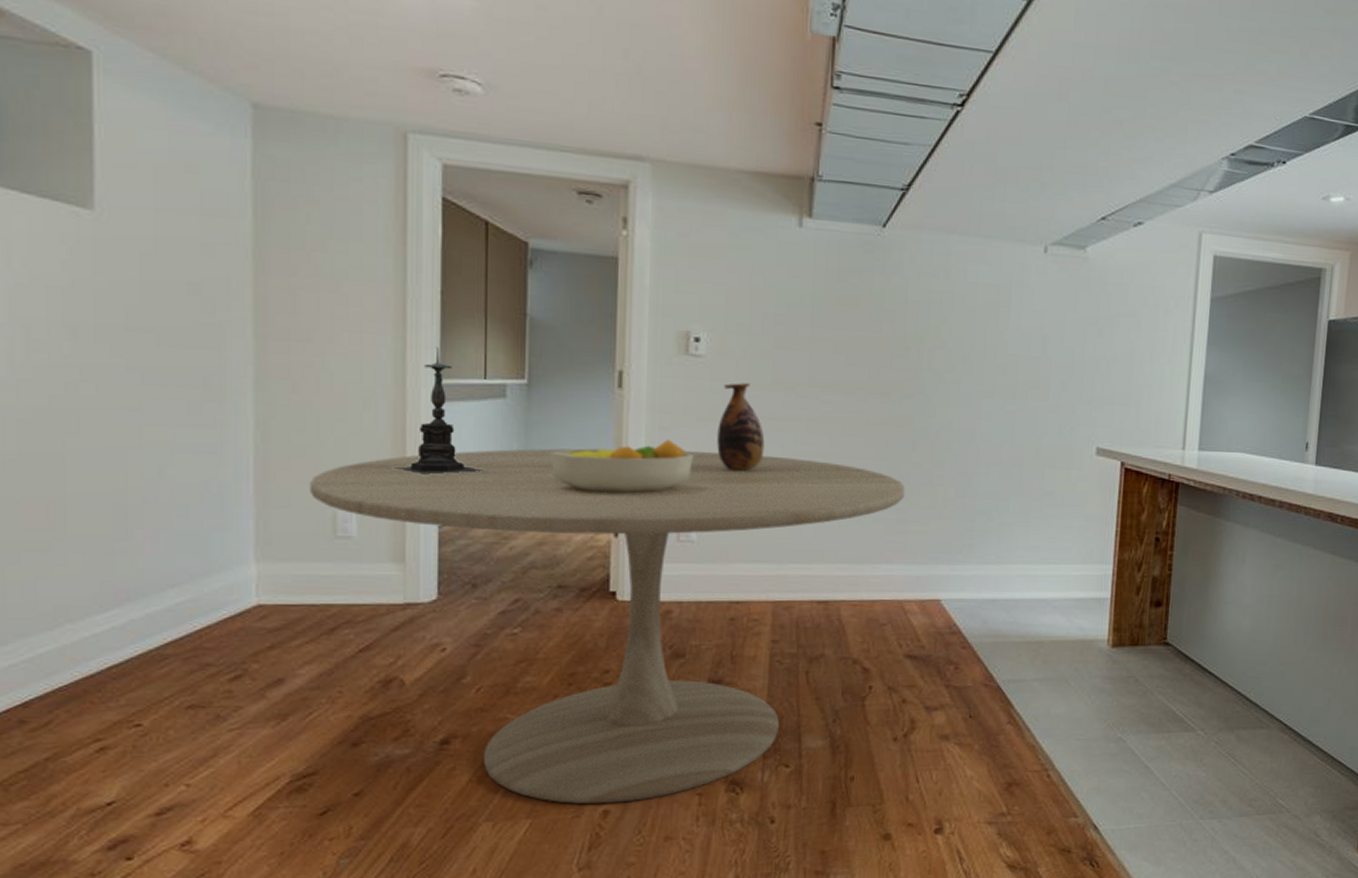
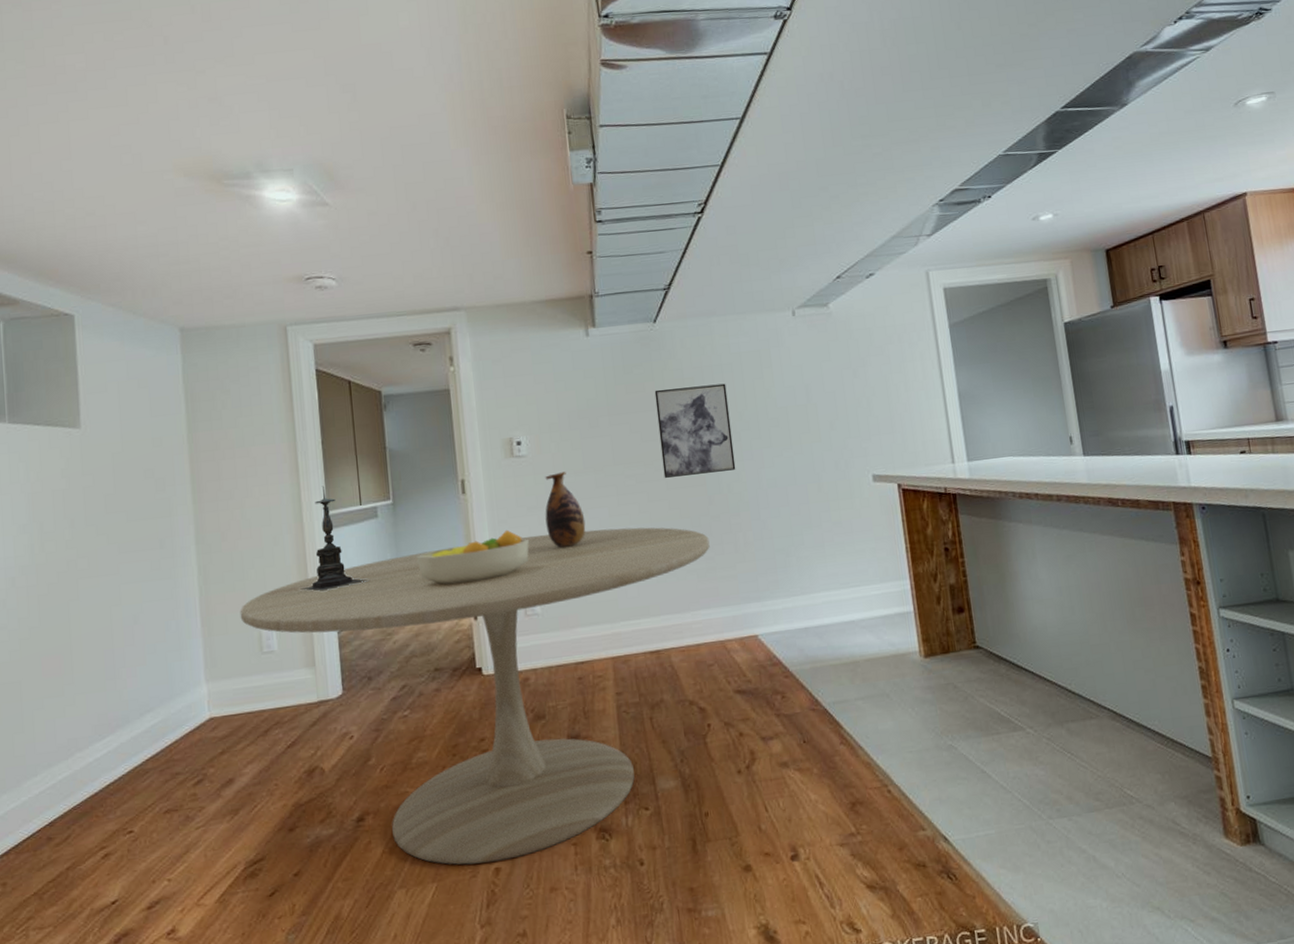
wall art: none [865,307,955,416] -> present [654,383,736,478]

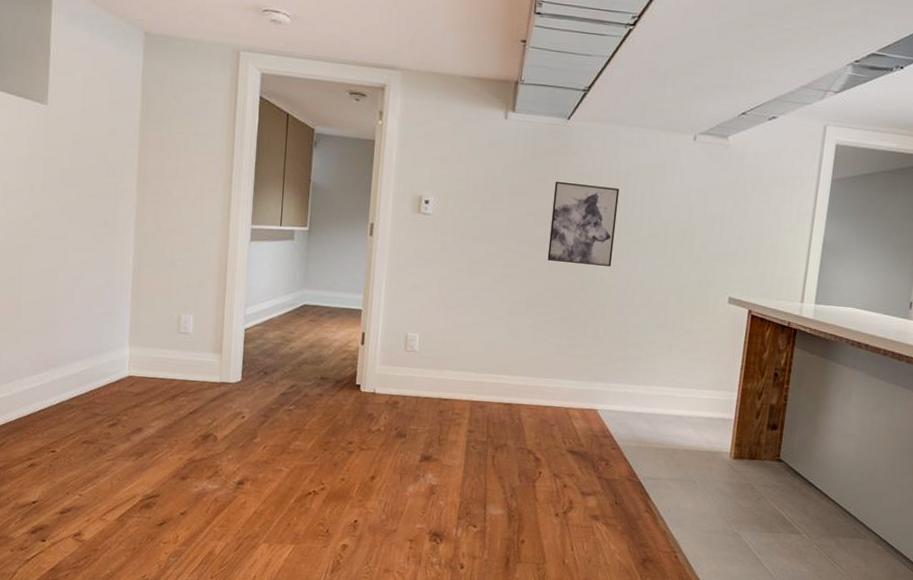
dining table: present [239,527,710,865] -> none [165,277,575,540]
candle holder: present [299,486,369,592] -> none [217,202,278,293]
fruit bowl: present [416,529,529,585] -> none [321,274,420,314]
vase: present [545,472,586,548] -> none [437,235,472,301]

